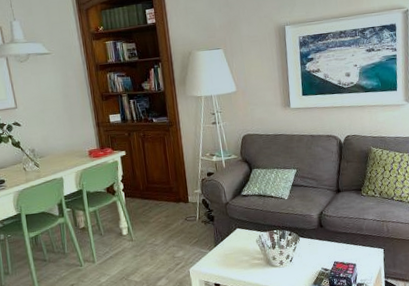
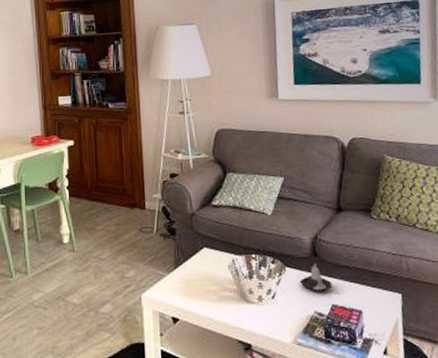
candle: none [310,232,334,254] -> present [299,262,333,292]

